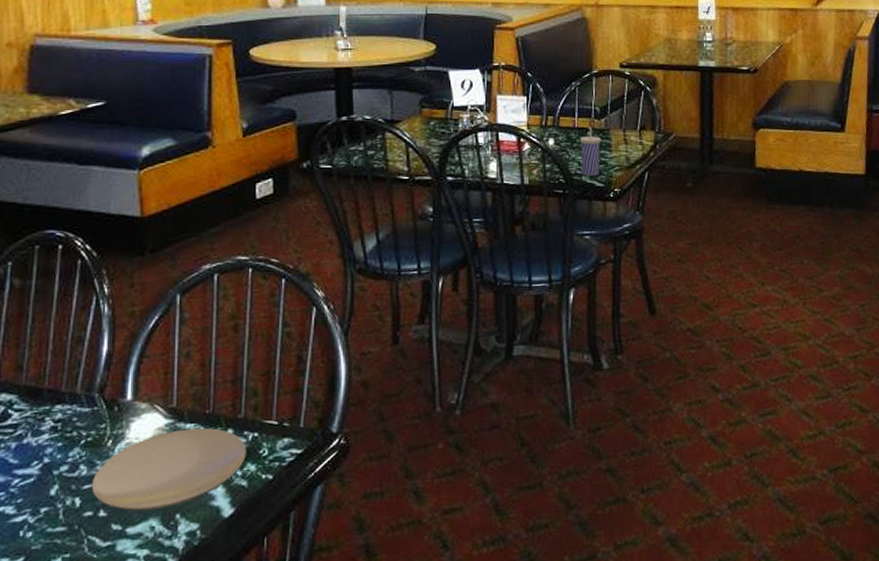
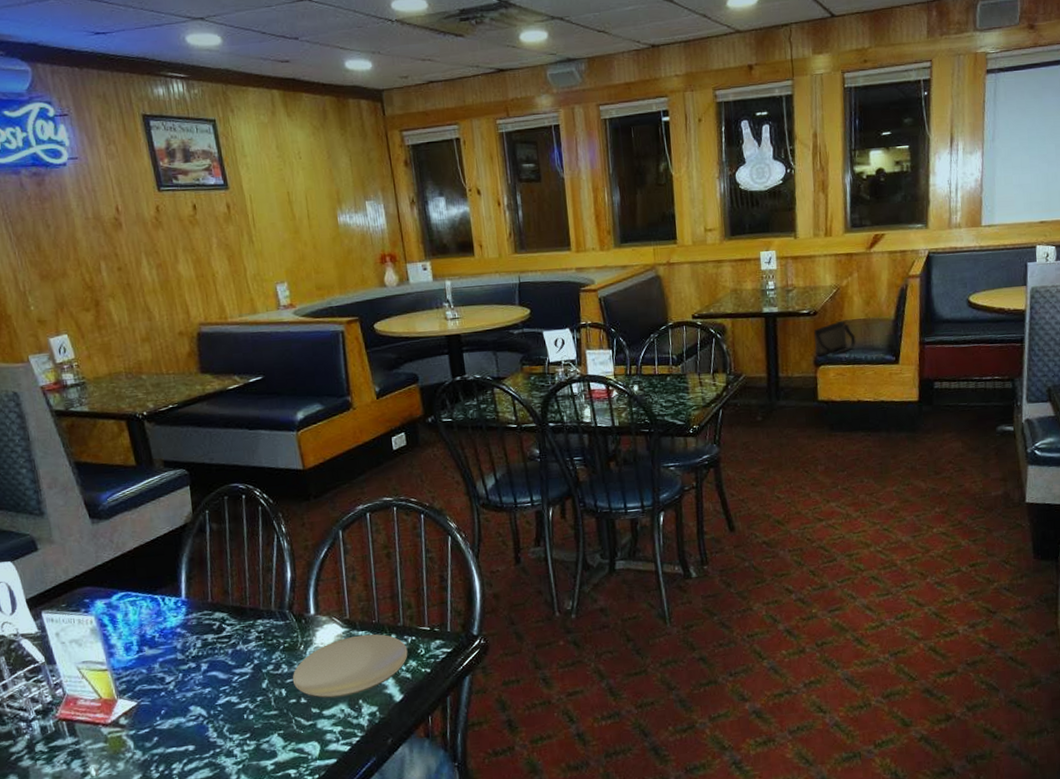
beverage cup: present [580,127,602,176] -> none [661,373,680,416]
handbag: none [753,81,799,118] -> present [813,321,856,356]

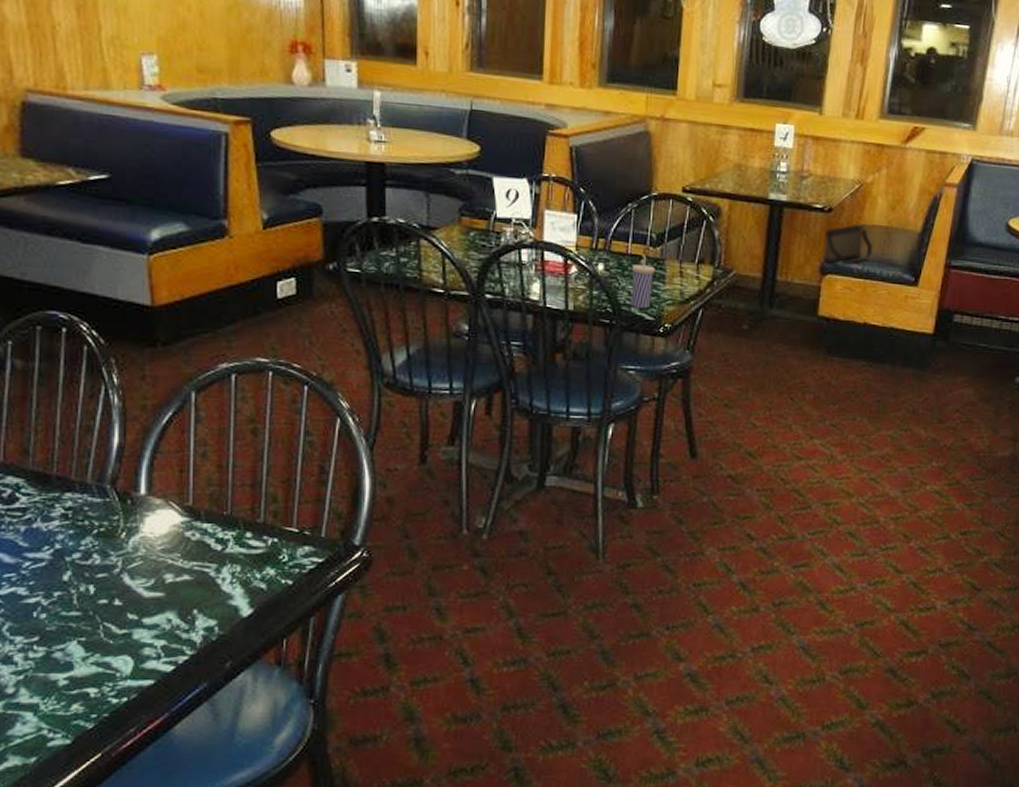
plate: present [292,633,408,699] -> none [105,528,266,604]
beverage cup: none [661,373,680,416] -> present [630,255,655,308]

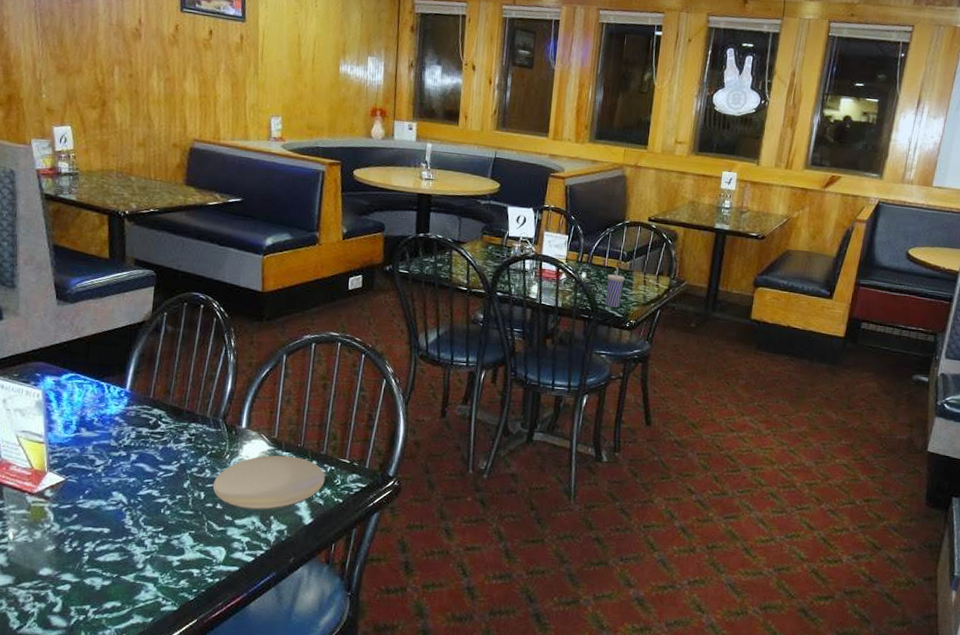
plate: none [105,528,266,604] -> present [212,455,325,511]
handbag: present [824,225,873,263] -> none [757,249,797,279]

